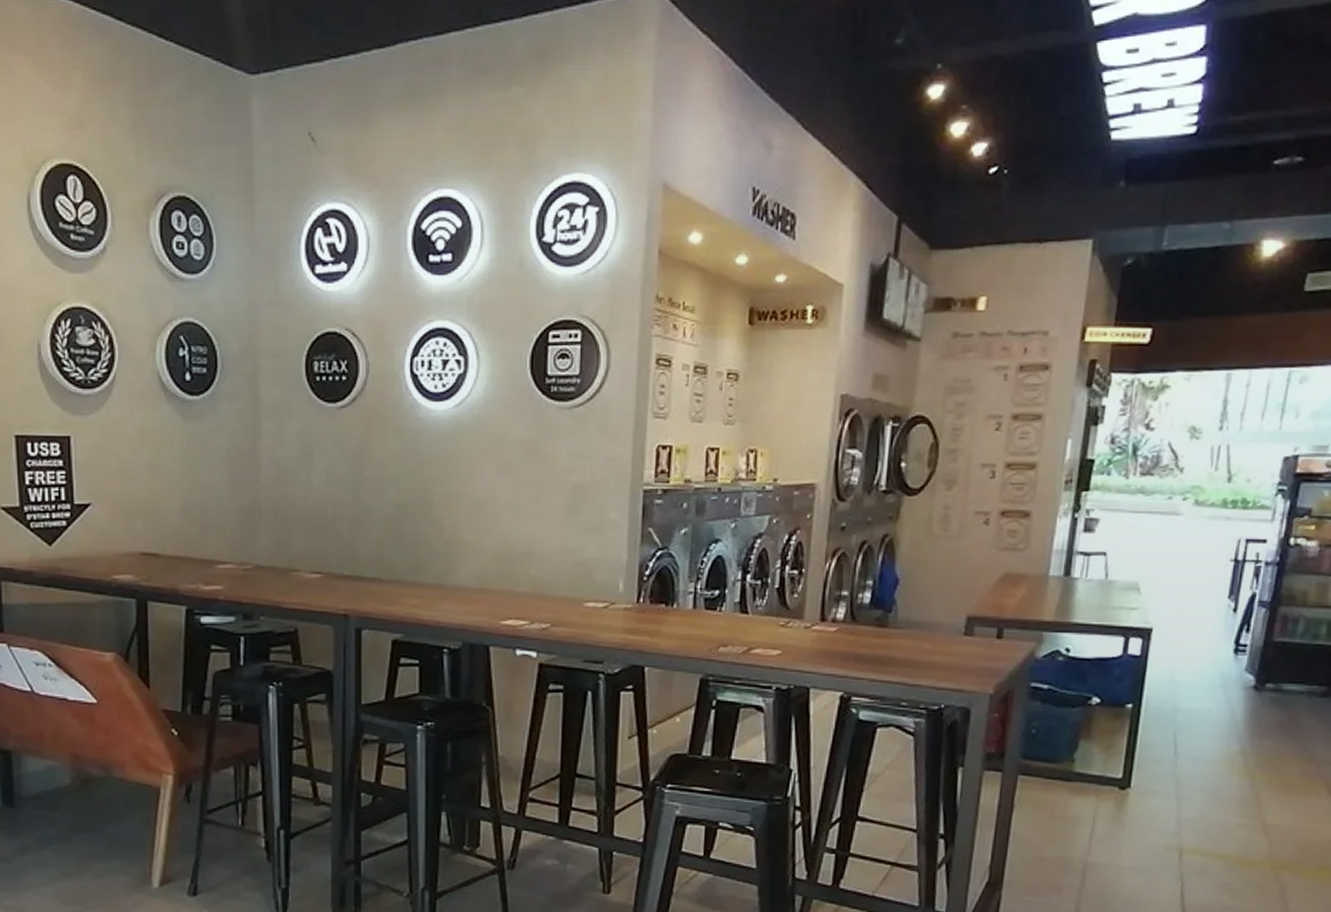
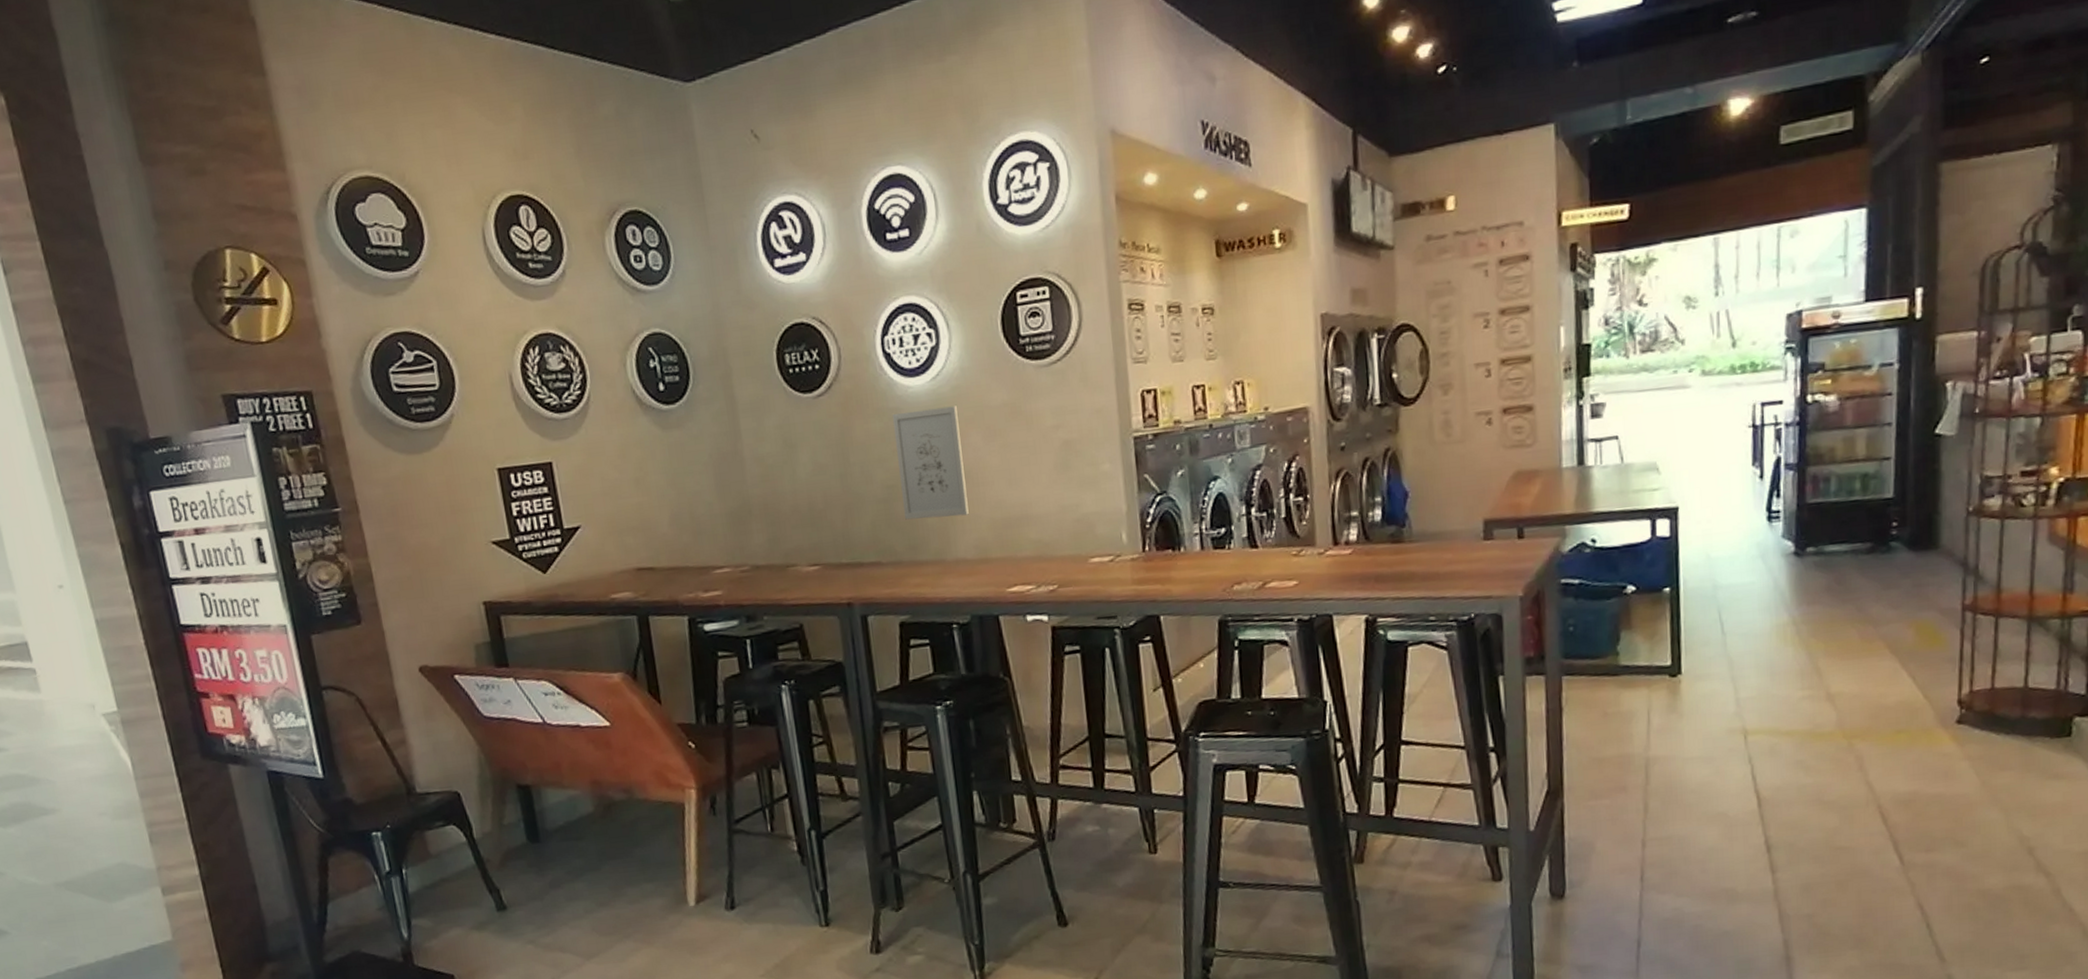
wall art: none [410,434,476,544] -> present [892,406,969,520]

